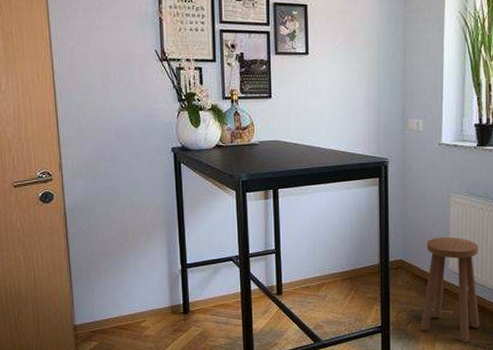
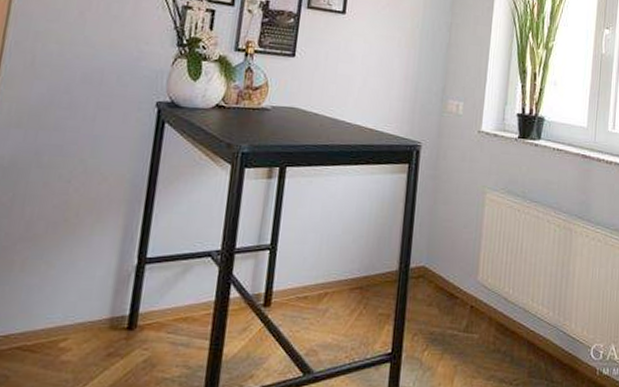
stool: present [420,237,480,343] -> none [438,240,512,377]

